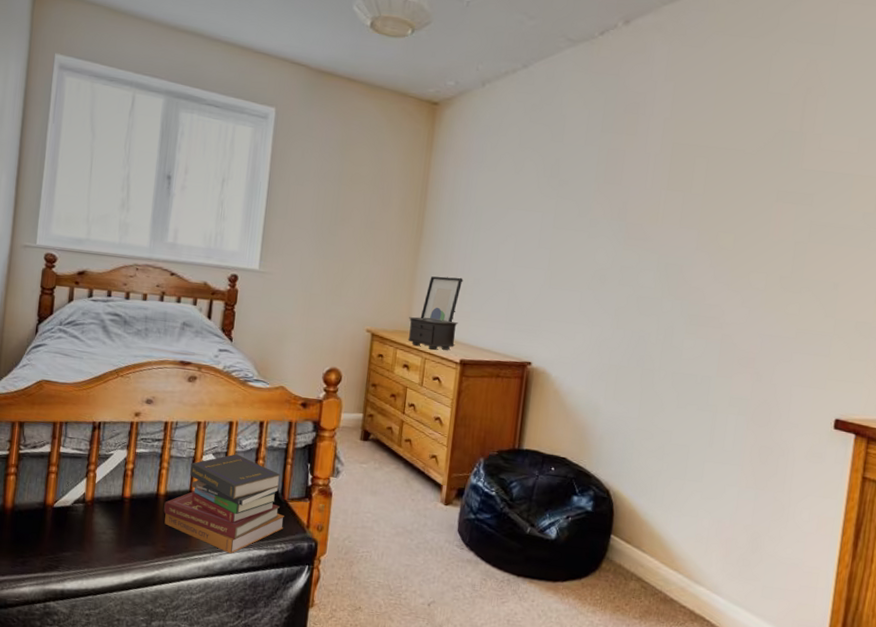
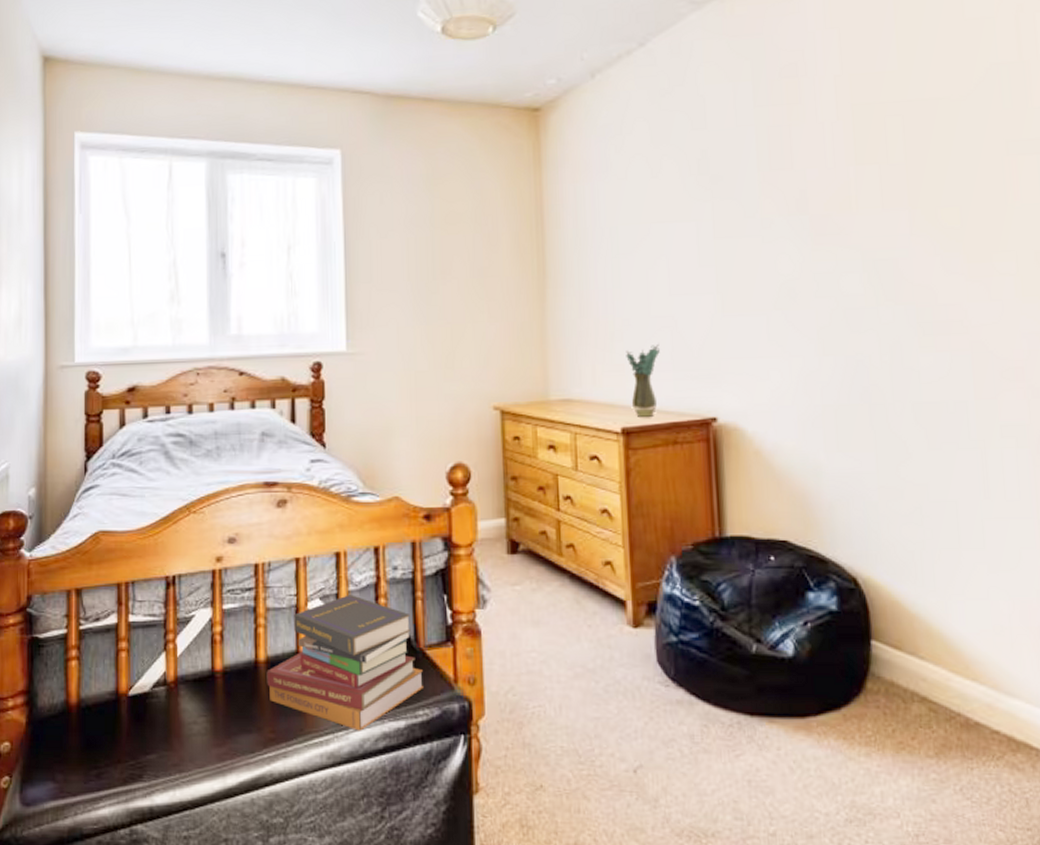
jewelry box: present [407,317,458,351] -> none [546,378,611,422]
picture frame: present [420,276,463,322] -> none [560,321,608,382]
vase: none [470,301,499,355] -> present [626,345,660,417]

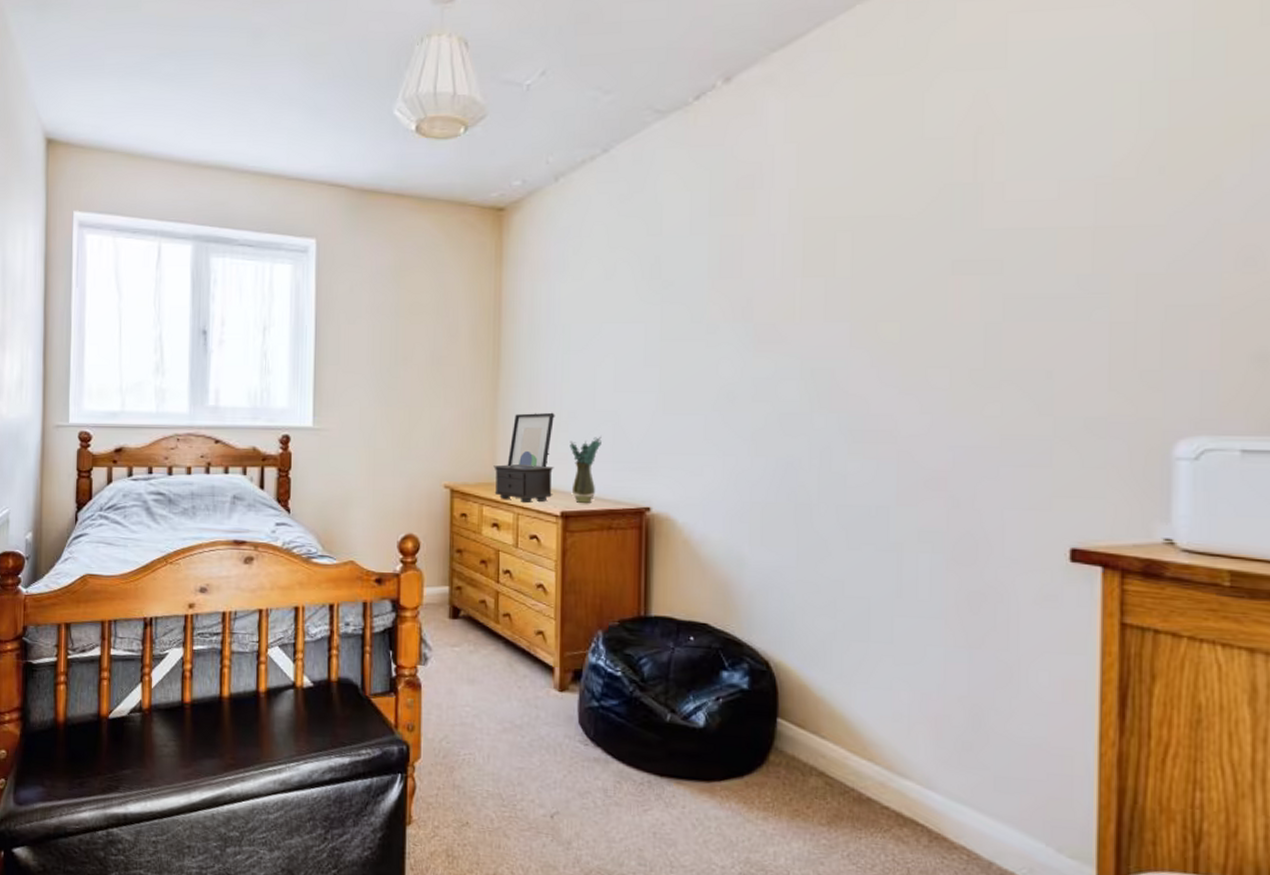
books: present [266,595,423,731] -> none [229,644,367,764]
jewelry box: none [546,378,611,422] -> present [493,463,554,504]
picture frame: none [560,321,608,382] -> present [507,412,555,467]

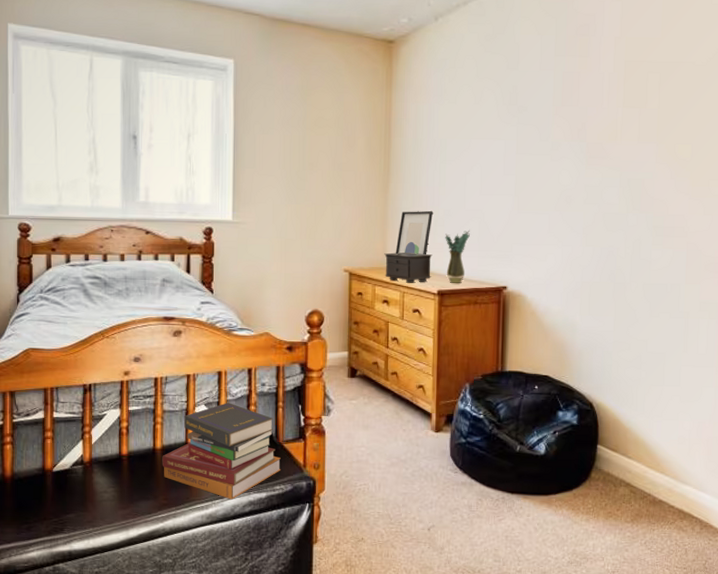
books: none [229,644,367,764] -> present [162,403,281,500]

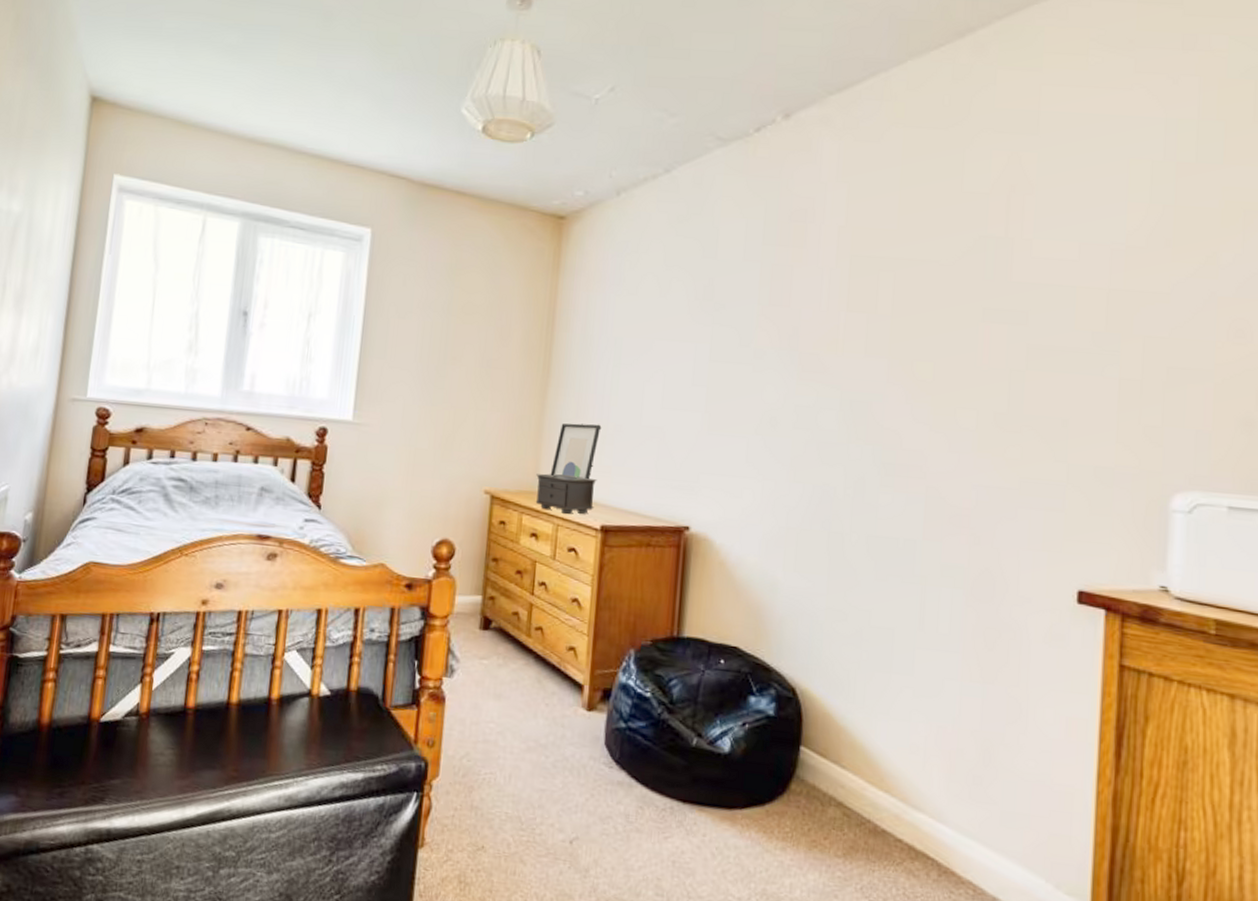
books: present [162,403,281,500] -> none [236,650,386,779]
vase: present [445,231,470,283] -> none [613,452,646,518]

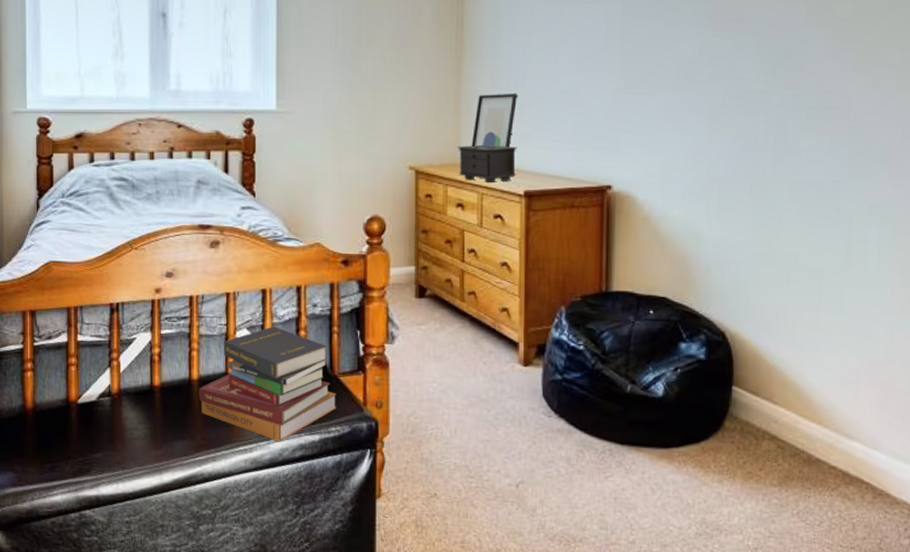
books: none [236,650,386,779] -> present [199,326,336,442]

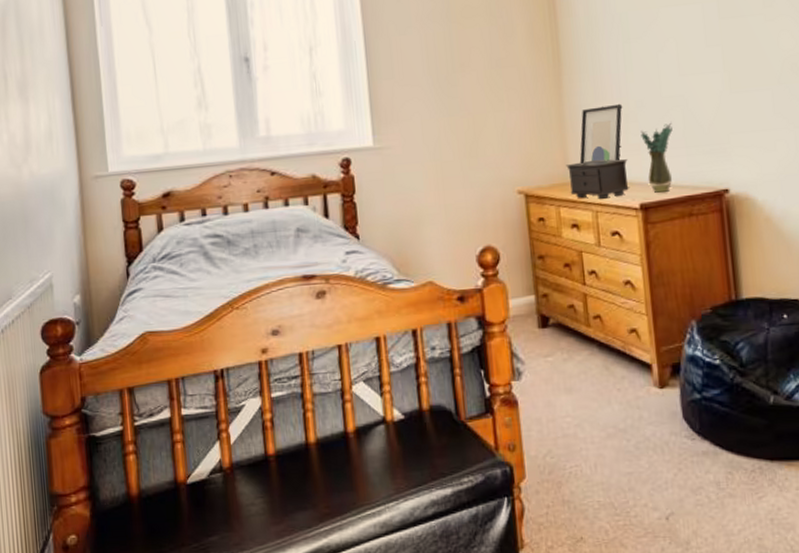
books: present [199,326,336,442] -> none [317,376,467,501]
vase: none [533,117,564,182] -> present [640,123,673,193]

